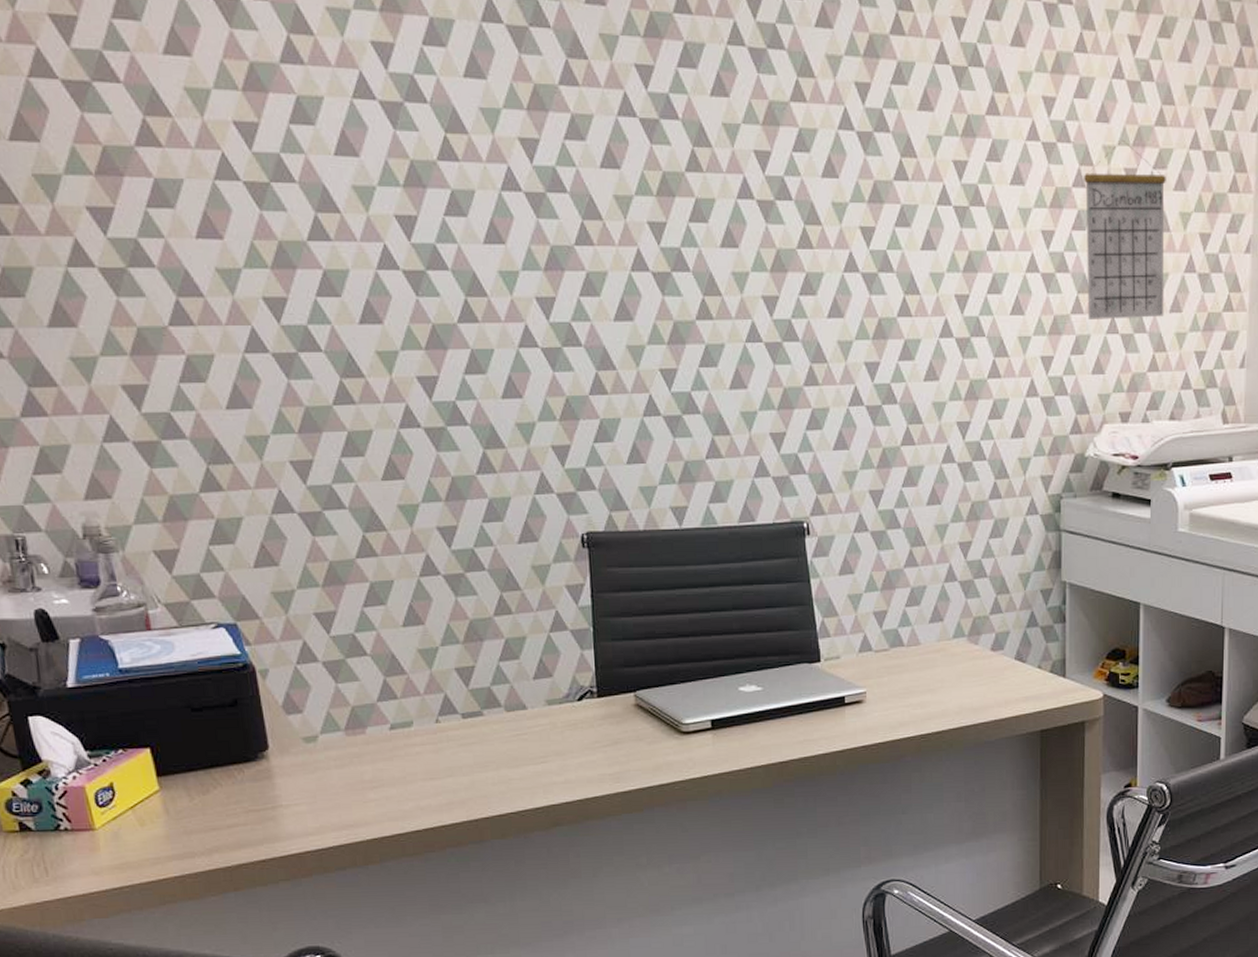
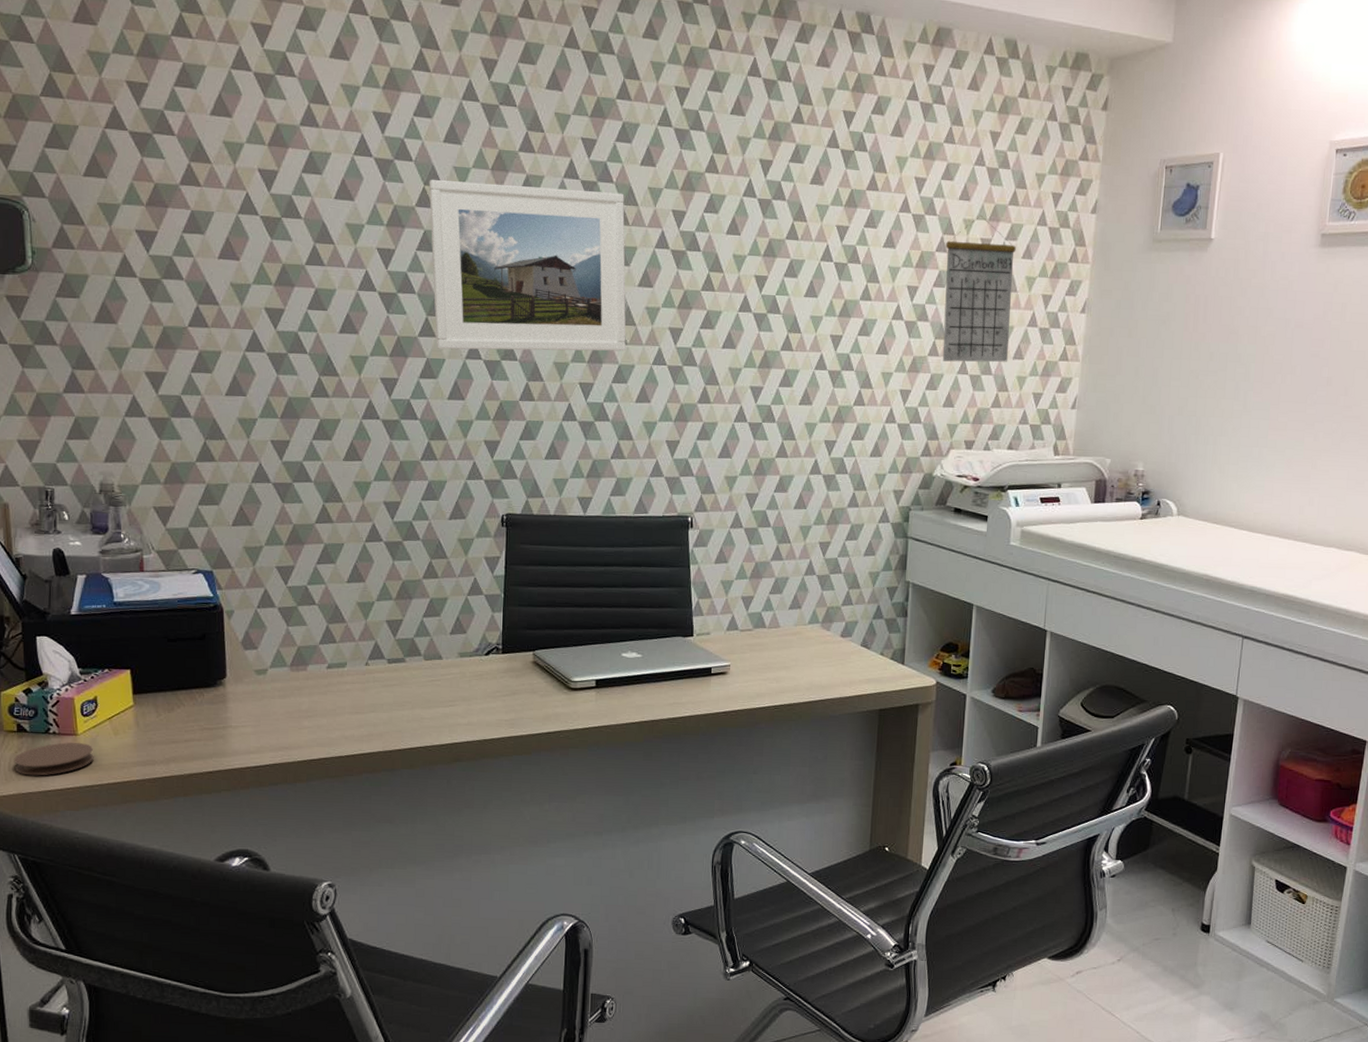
coaster: none [20,839,119,882] -> present [14,742,94,776]
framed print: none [450,124,712,337] -> present [428,179,626,352]

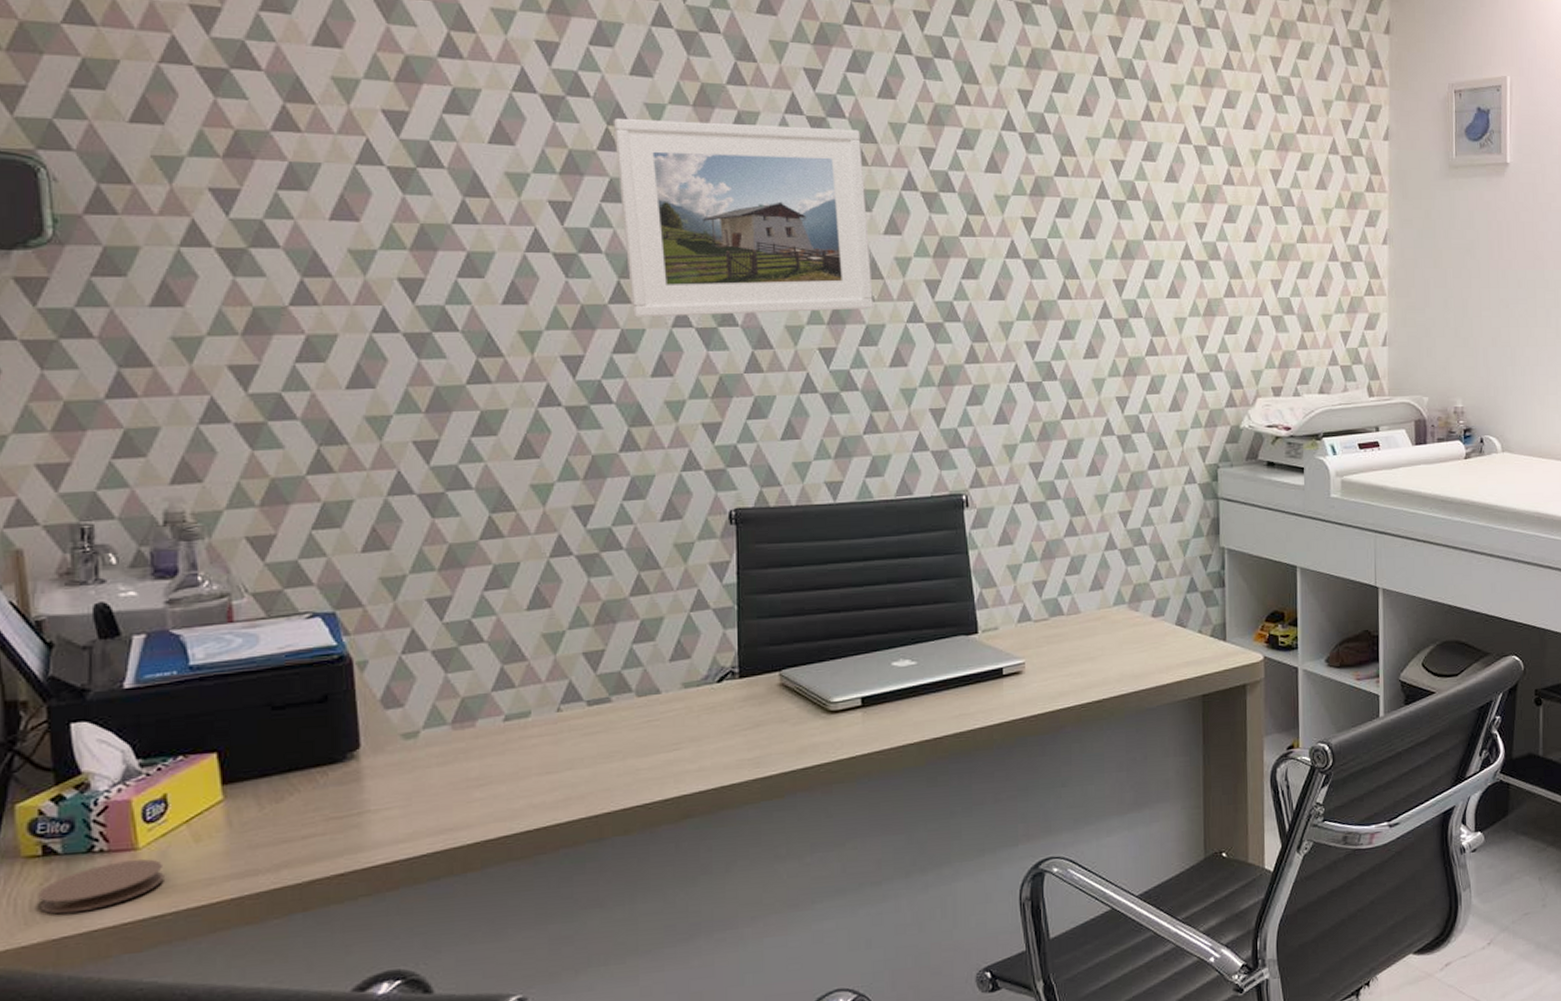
calendar: present [942,215,1016,363] -> none [1233,144,1311,302]

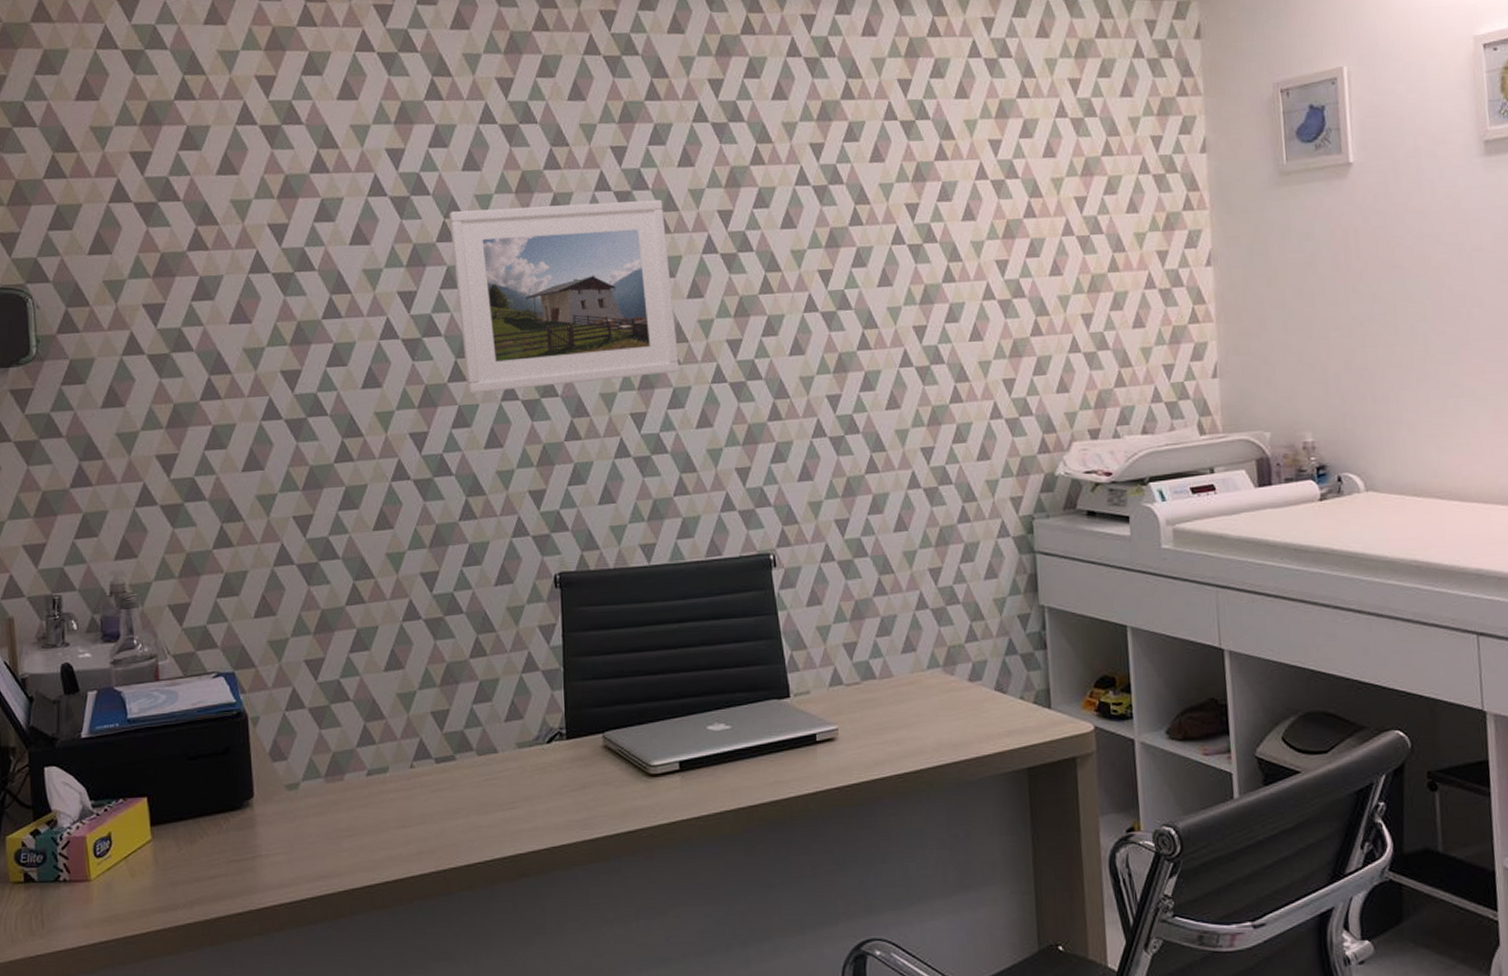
coaster: present [38,859,164,914] -> none [21,890,109,935]

